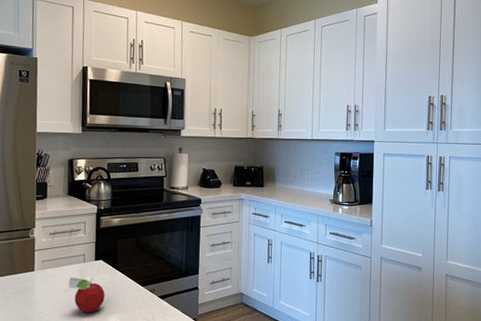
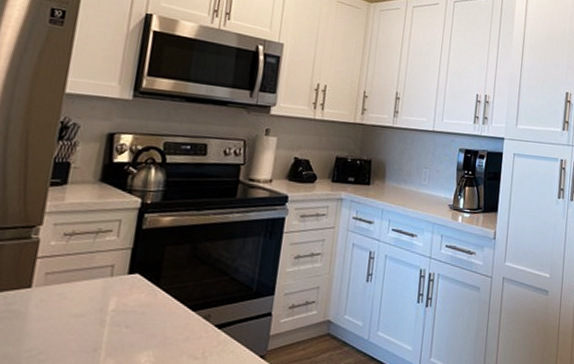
fruit: present [68,277,105,313] -> none [81,297,137,349]

